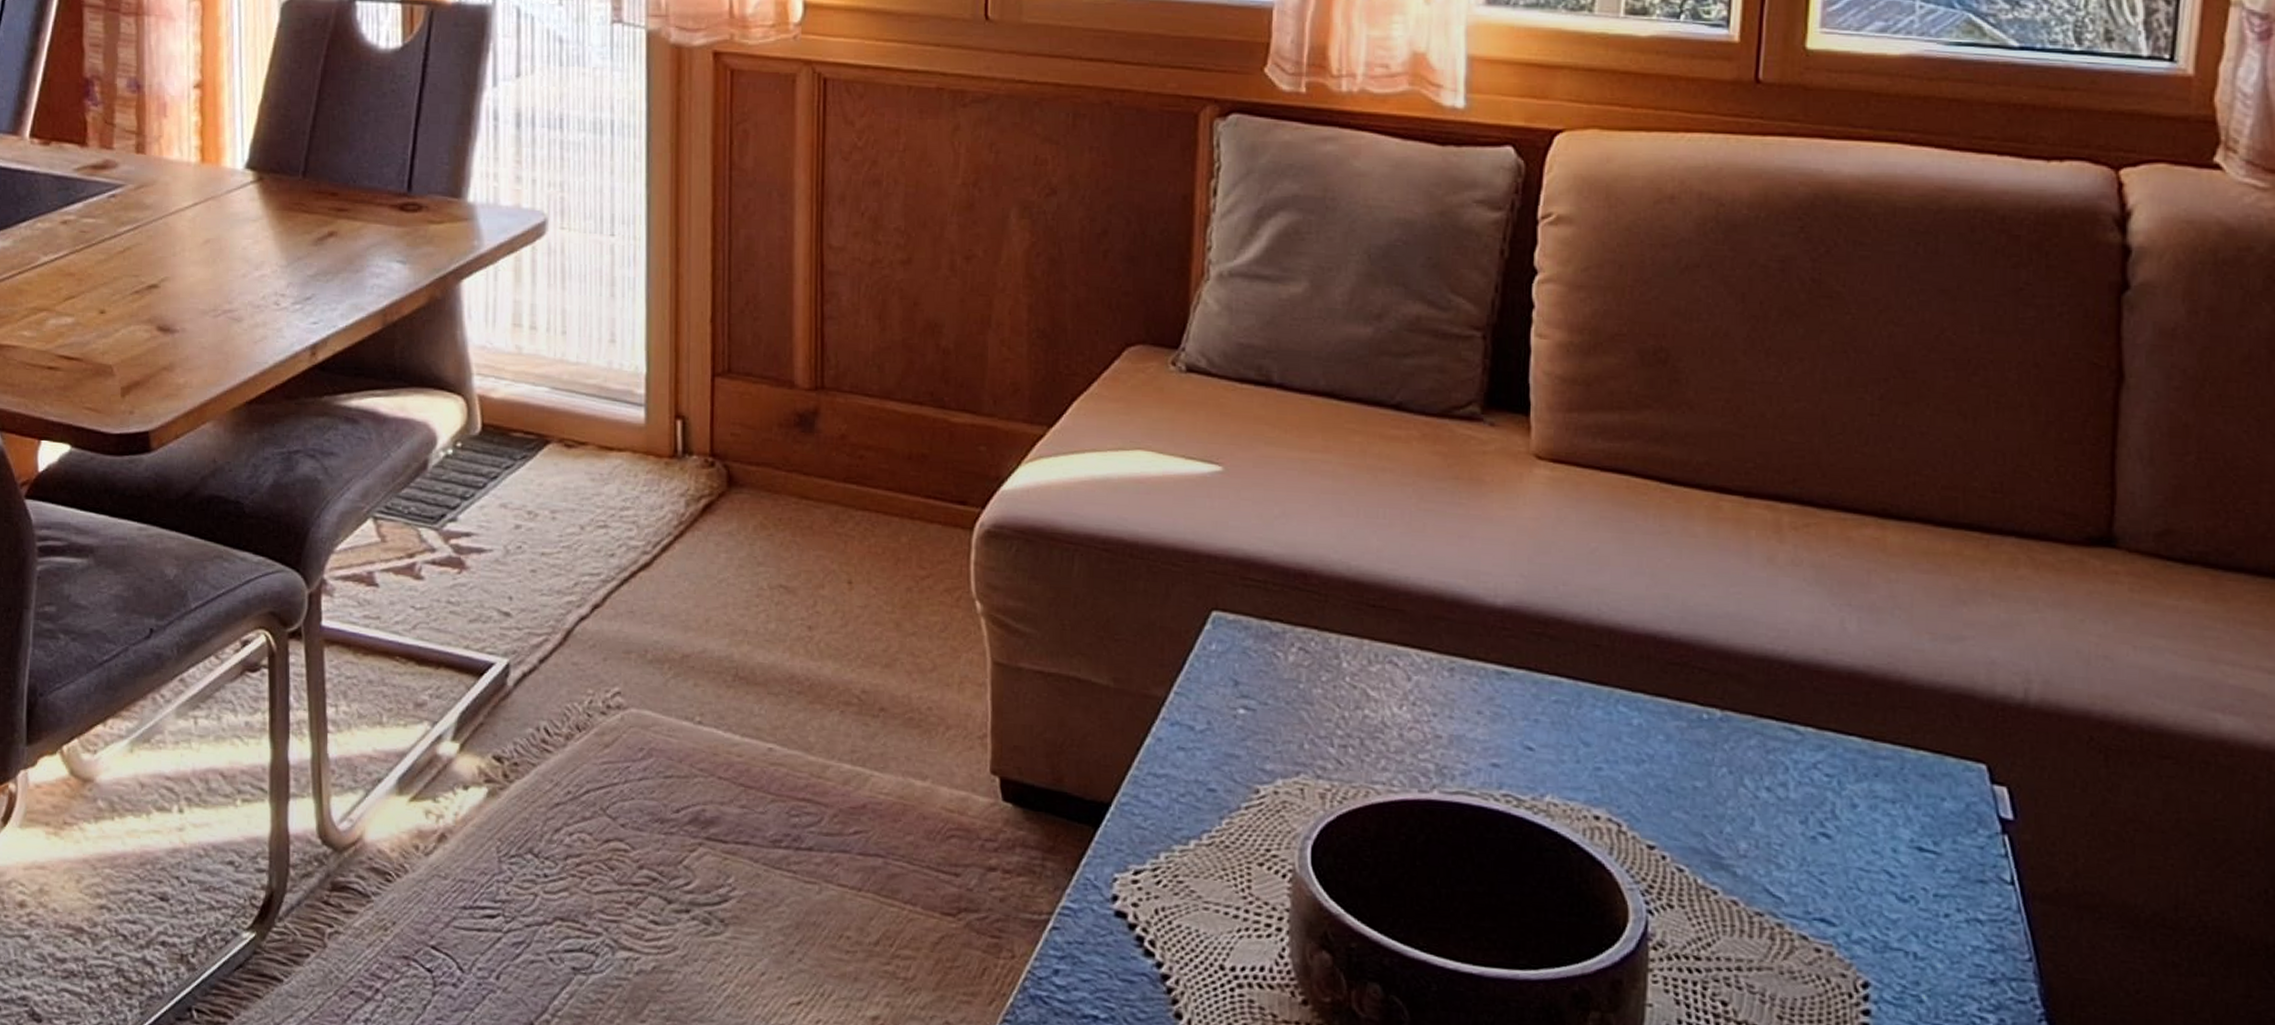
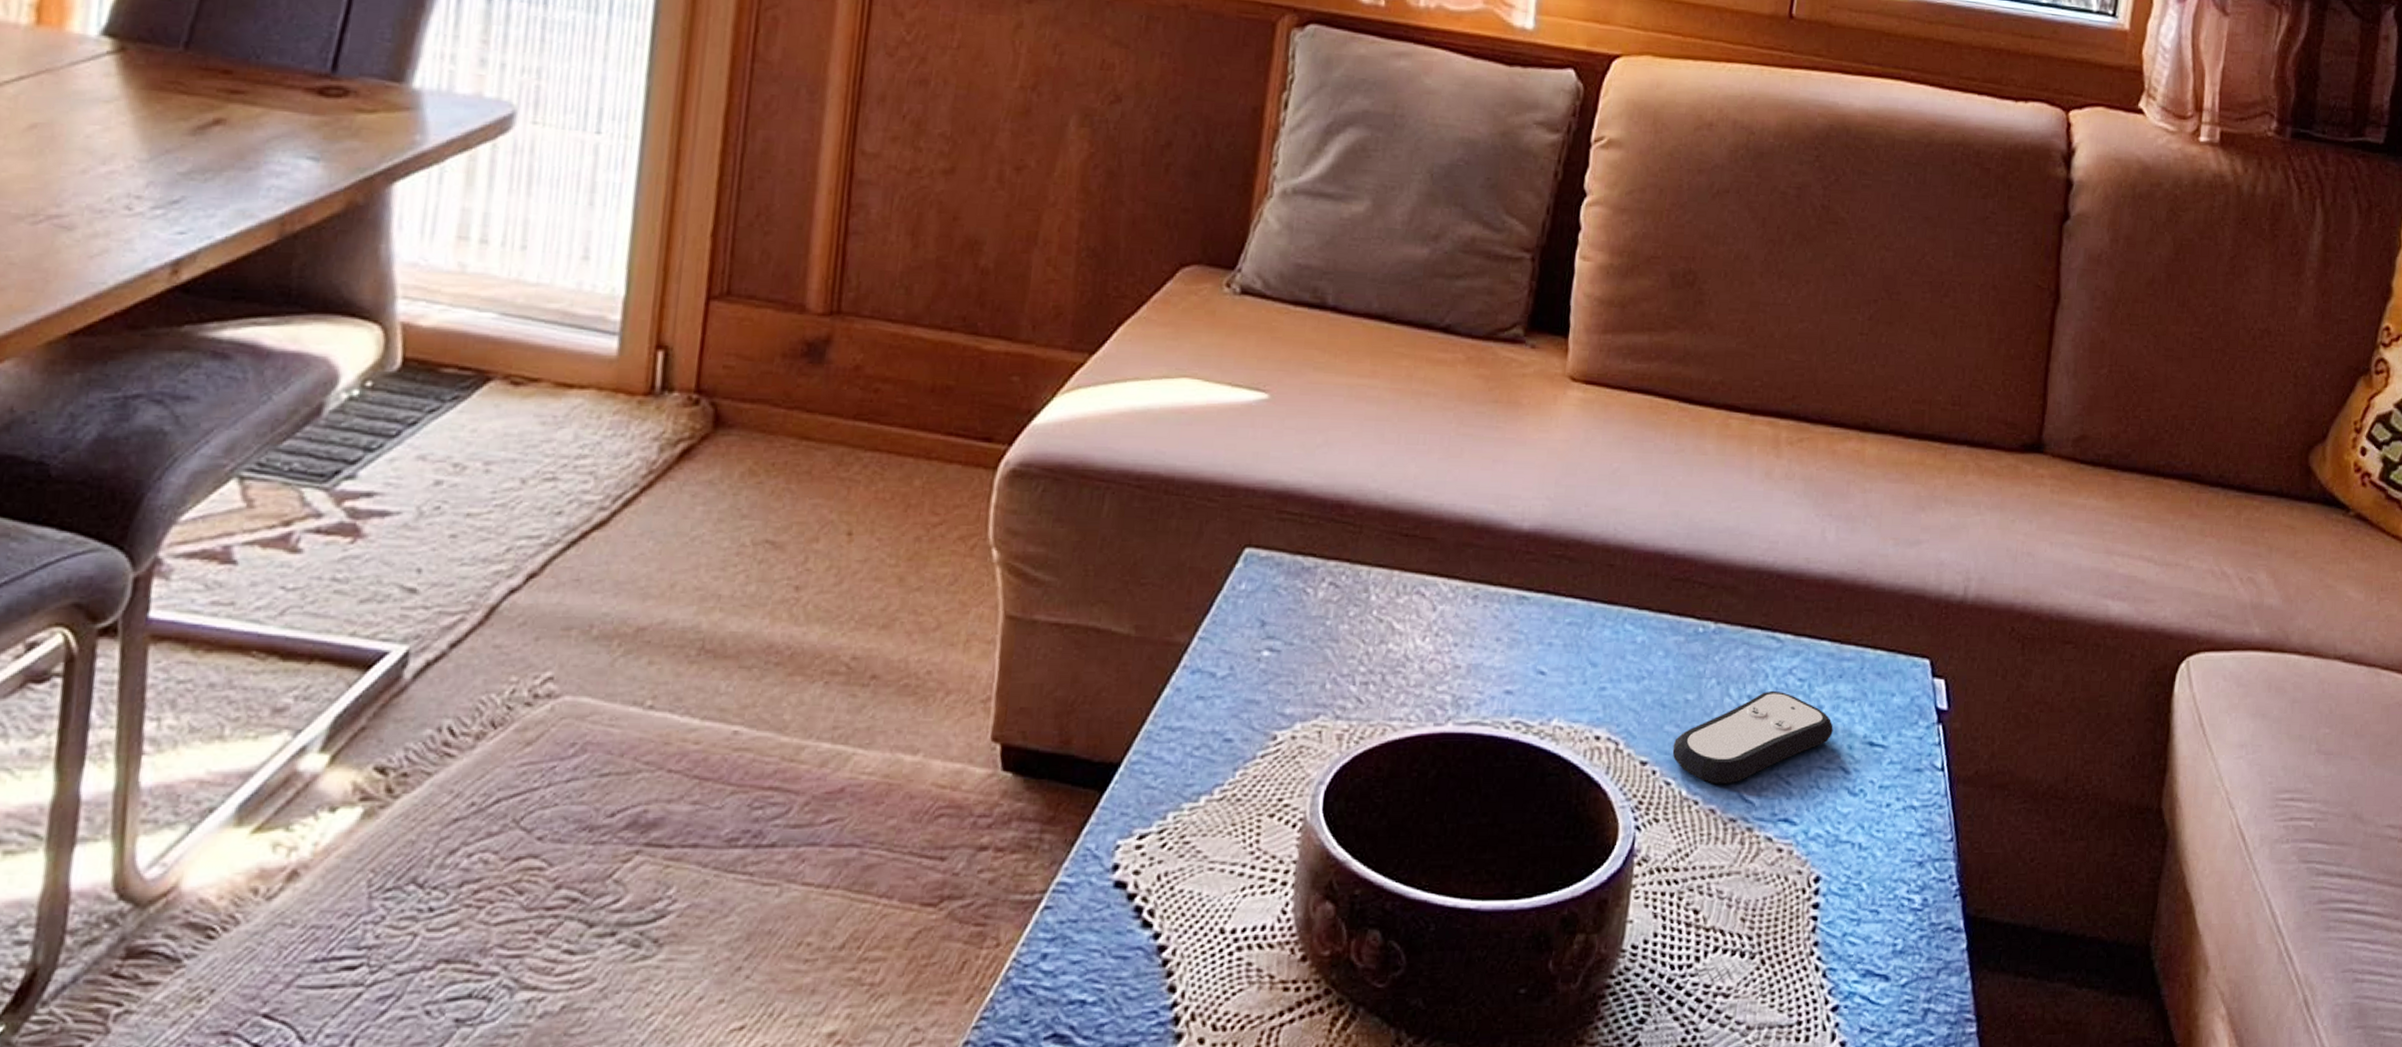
remote control: none [1683,784,1872,877] -> present [1672,690,1833,784]

